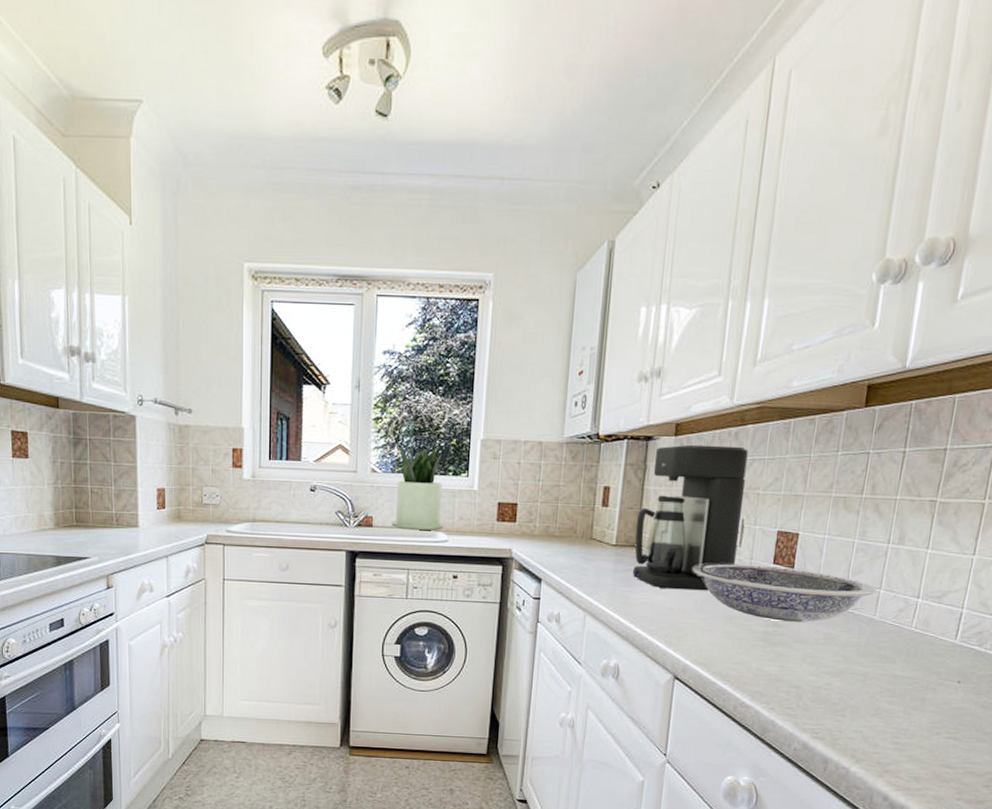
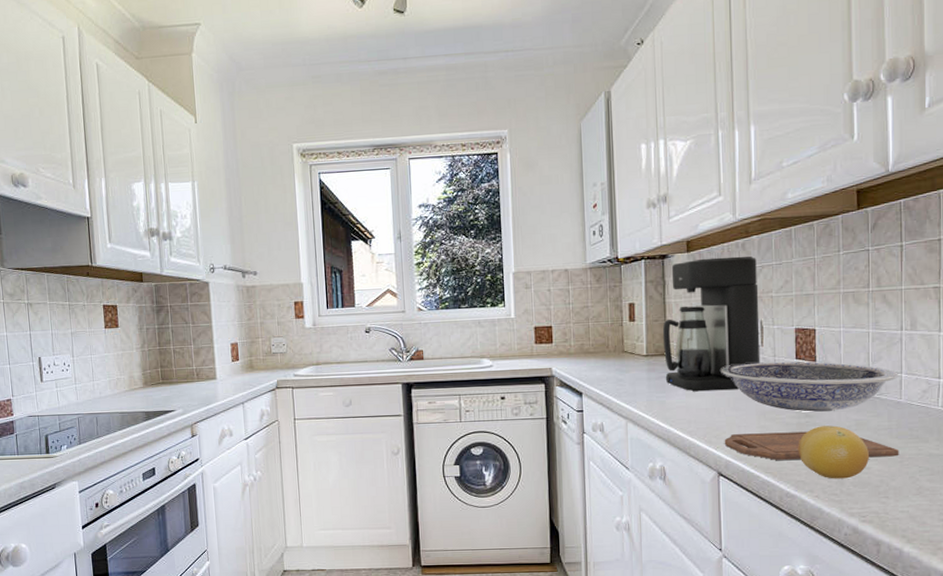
planter: present [391,447,445,531] -> none [440,283,488,360]
cutting board: none [684,637,864,675] -> present [724,431,899,460]
fruit: none [760,636,833,693] -> present [798,425,869,479]

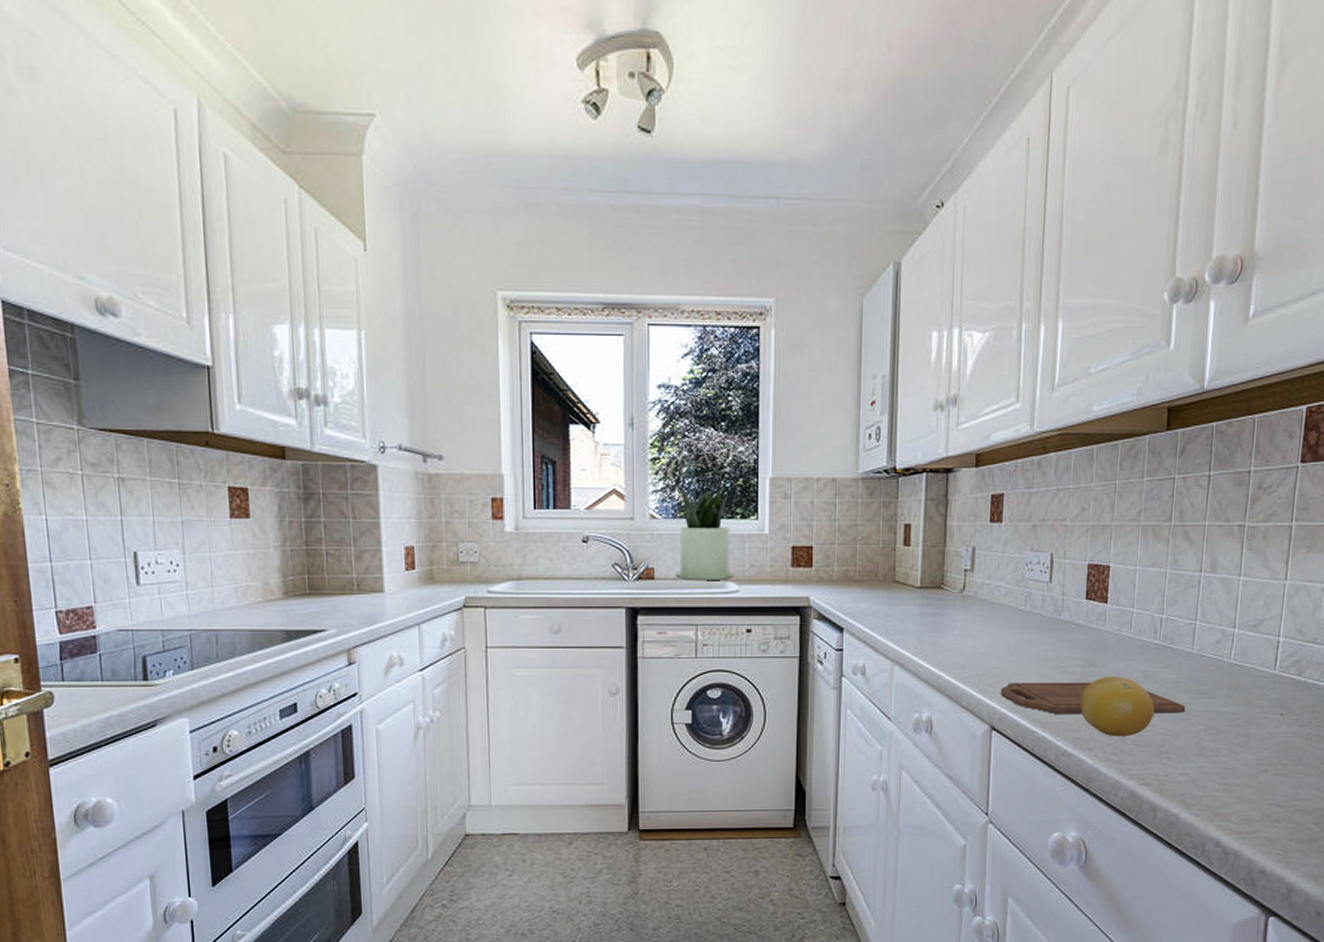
planter: none [440,283,488,360] -> present [675,488,734,581]
coffee maker: present [662,256,760,392] -> none [940,475,1053,632]
bowl: present [721,361,898,412] -> none [1002,601,1193,660]

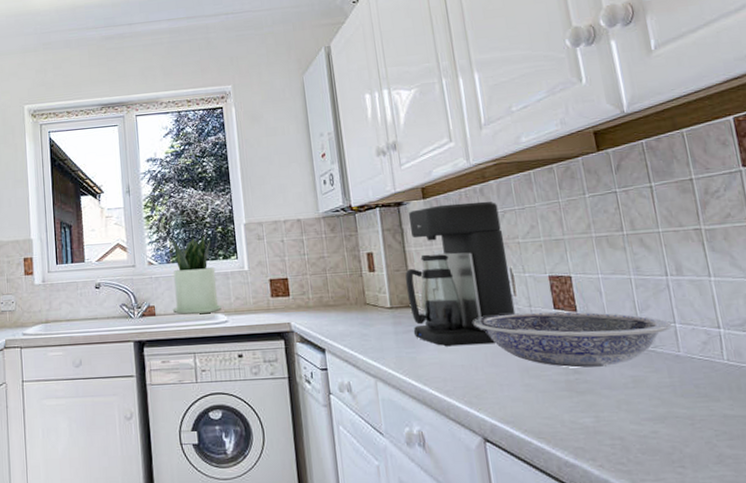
coffee maker: none [940,475,1053,632] -> present [405,201,516,347]
cutting board: present [1000,682,1186,714] -> none [486,390,689,423]
bowl: none [1002,601,1193,660] -> present [473,311,672,368]
fruit: present [1079,676,1154,737] -> none [570,383,655,445]

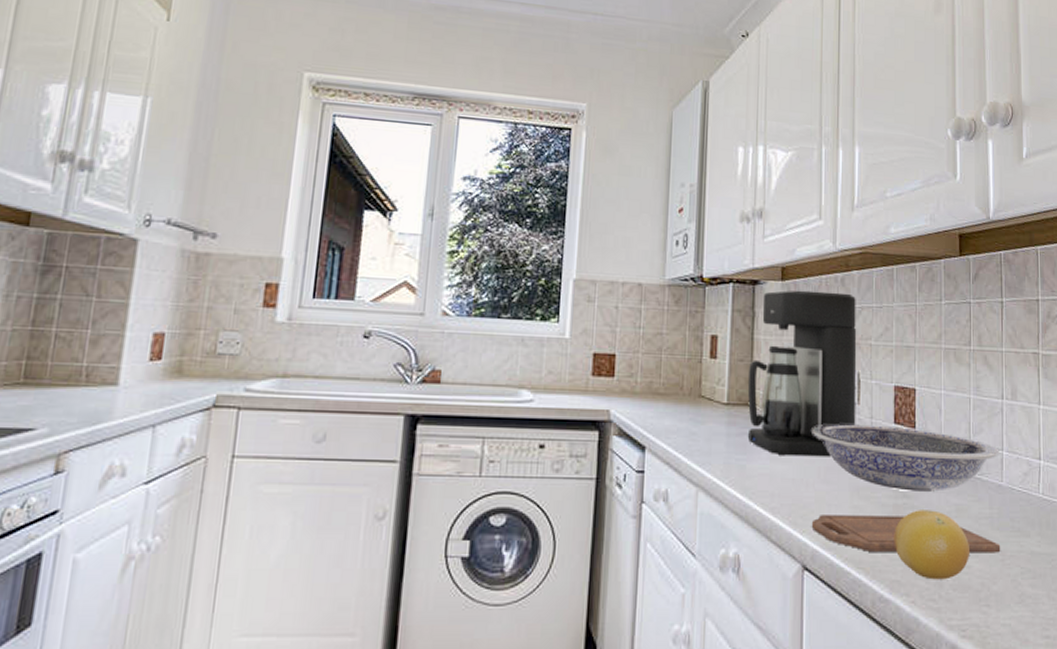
planter: present [171,235,223,315] -> none [464,285,530,389]
cutting board: none [486,390,689,423] -> present [811,515,1001,553]
fruit: none [570,383,655,445] -> present [894,510,969,580]

